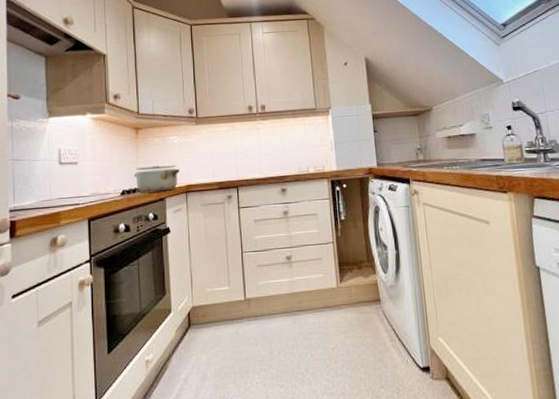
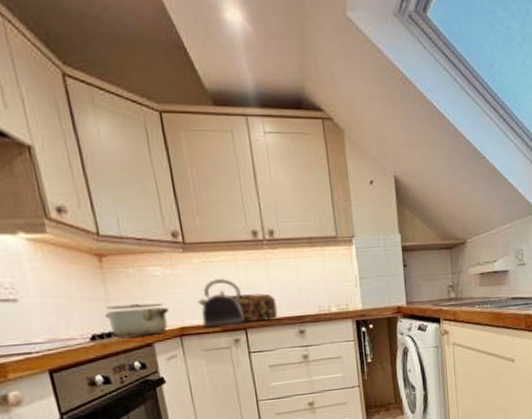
kettle: none [202,145,239,186] -> present [198,279,247,328]
bread loaf: none [226,157,264,181] -> present [229,293,278,322]

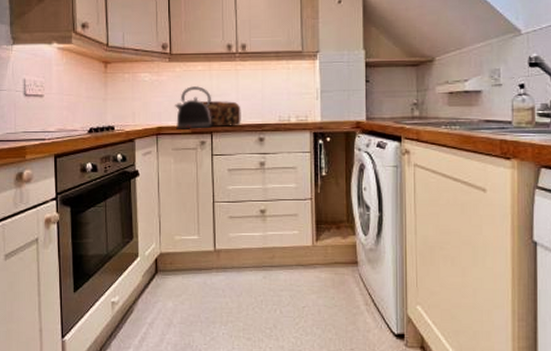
saucepan: present [105,303,170,338] -> none [102,103,151,132]

